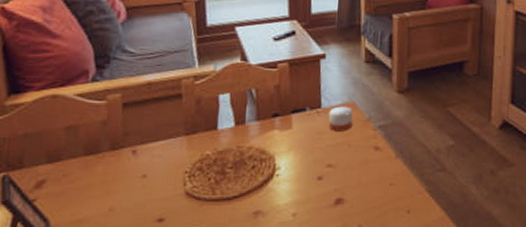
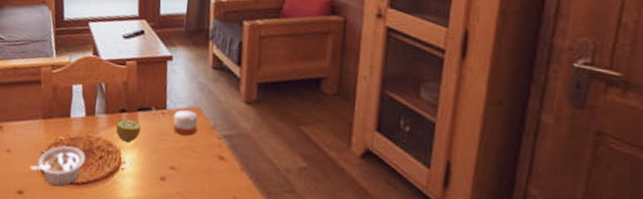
legume: none [171,160,237,206] -> present [30,145,86,187]
fruit: none [268,124,296,148] -> present [115,119,141,144]

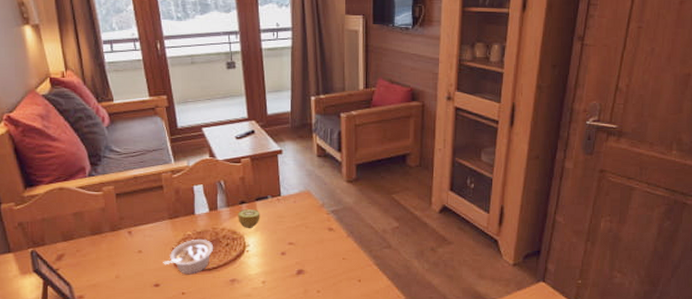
candle: present [173,109,198,136] -> none [288,194,309,215]

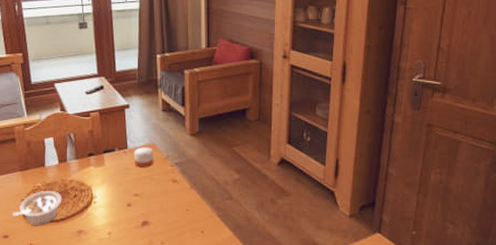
fruit: present [238,209,260,229] -> none [86,161,108,181]
candle: none [288,194,309,215] -> present [134,147,154,167]

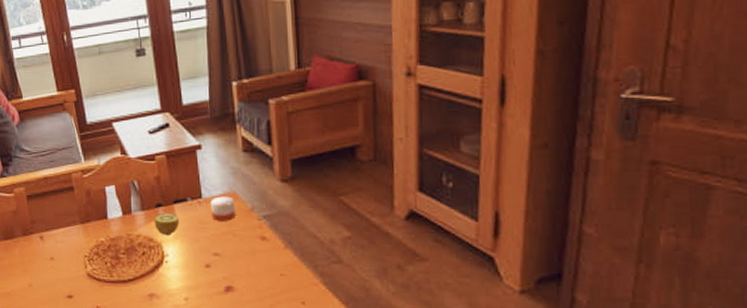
legume: present [12,190,62,226] -> none [76,246,129,287]
fruit: none [86,161,108,181] -> present [154,213,180,236]

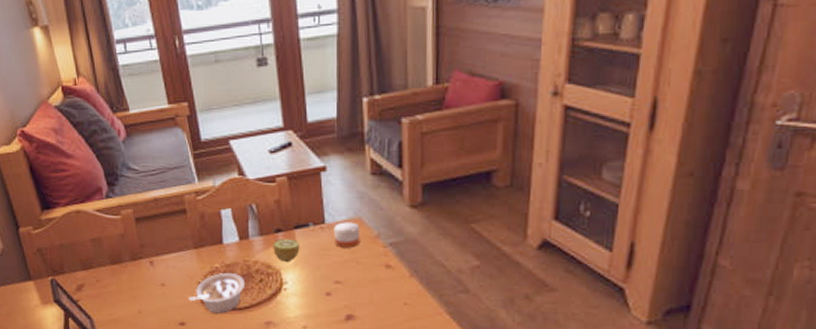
legume: none [76,246,129,287] -> present [188,272,246,314]

